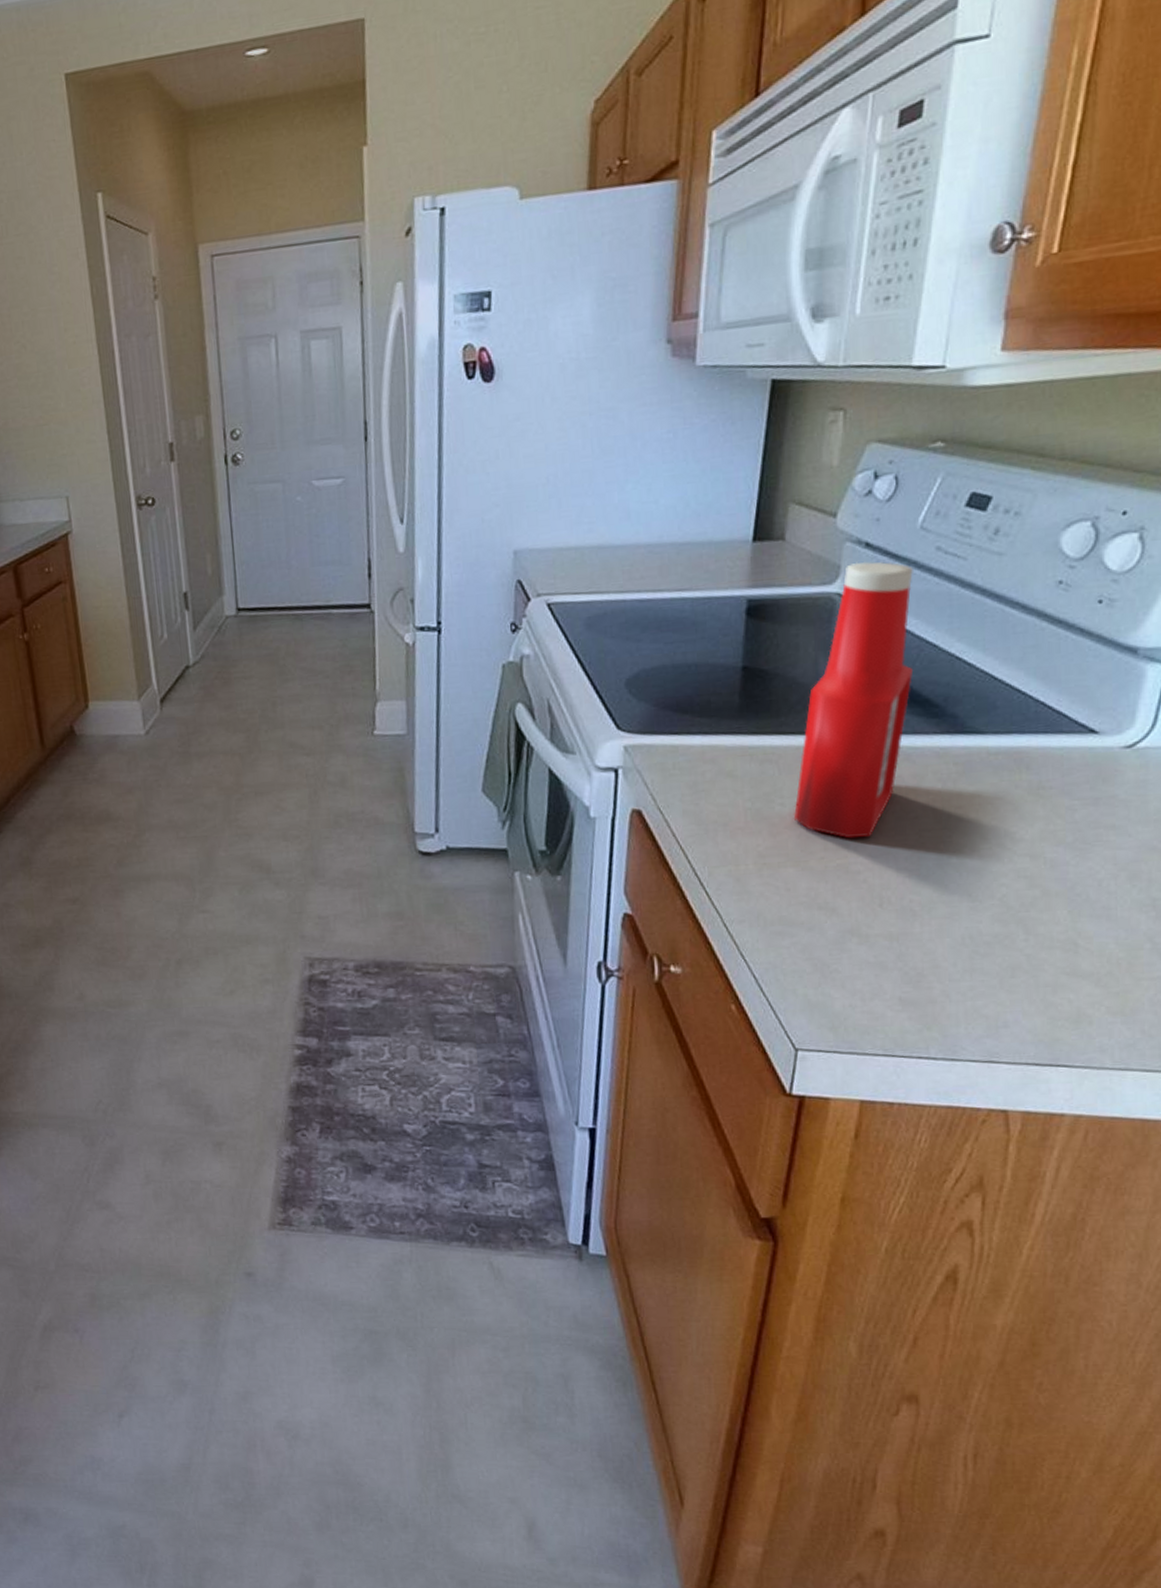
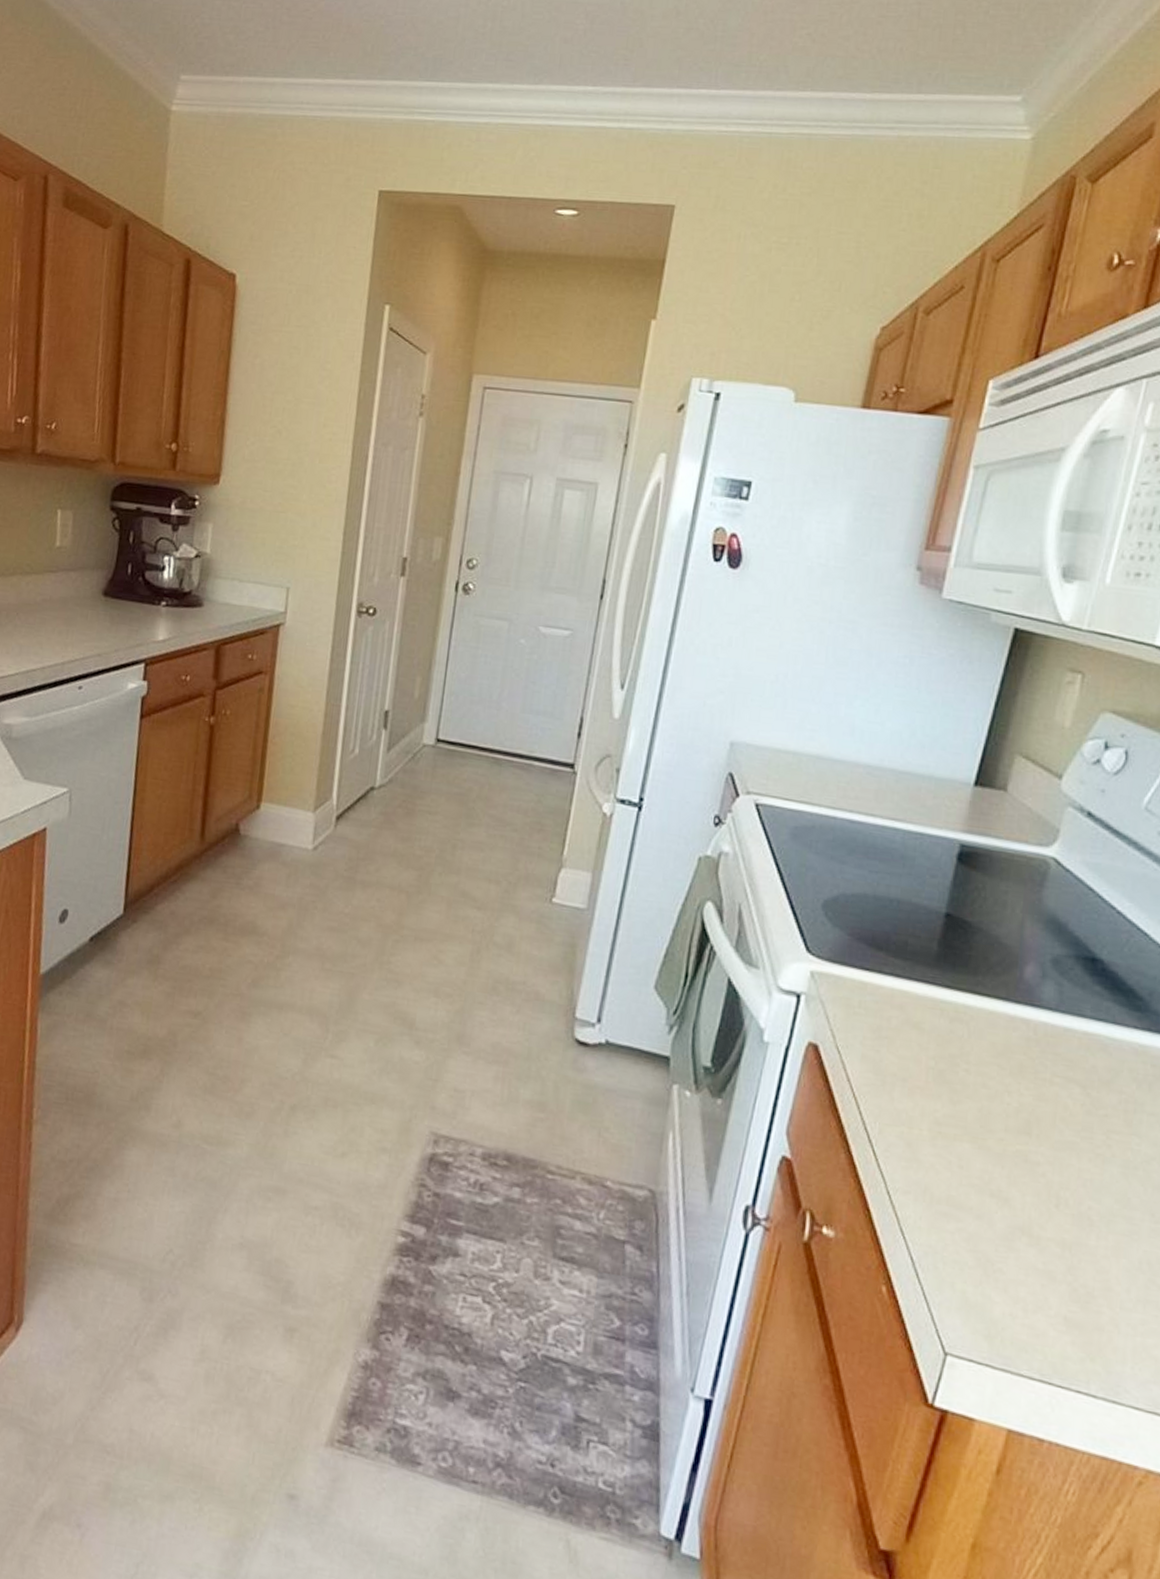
ketchup bottle: present [793,561,915,839] -> none [976,829,1134,1126]

